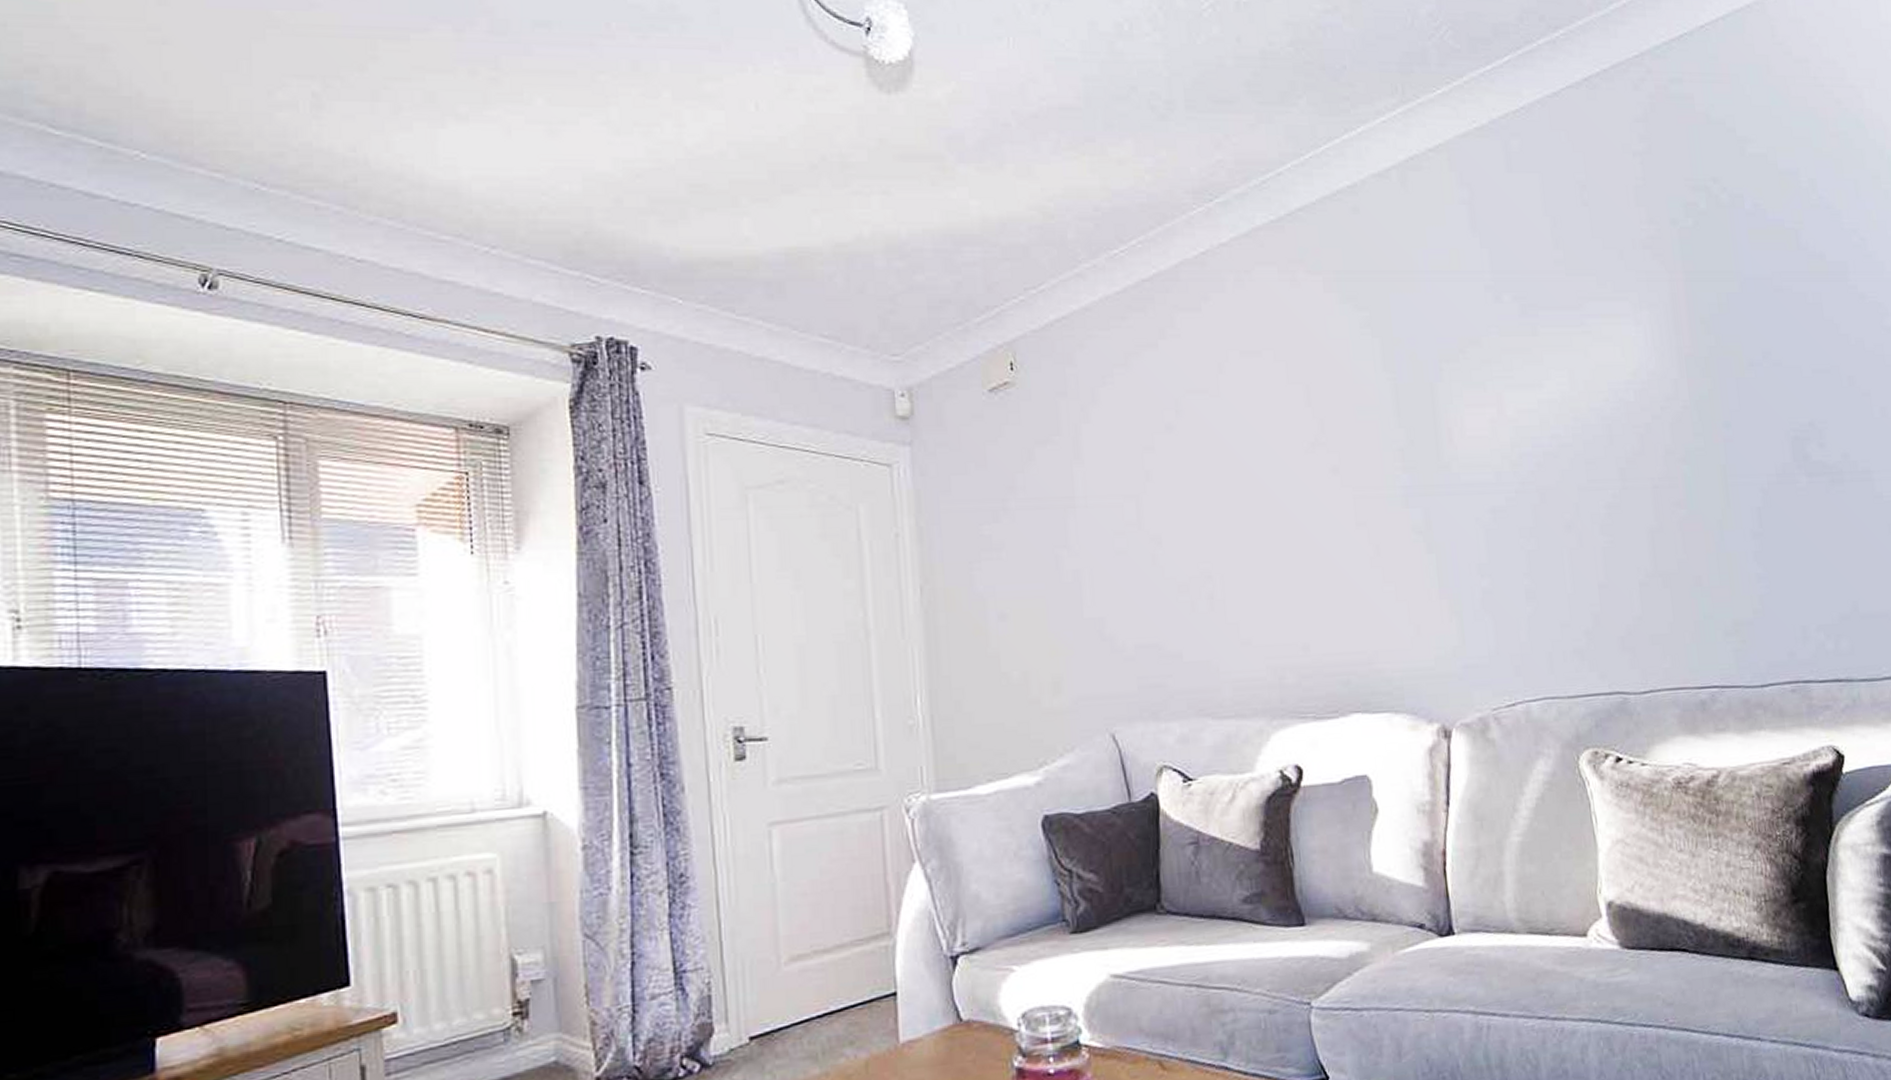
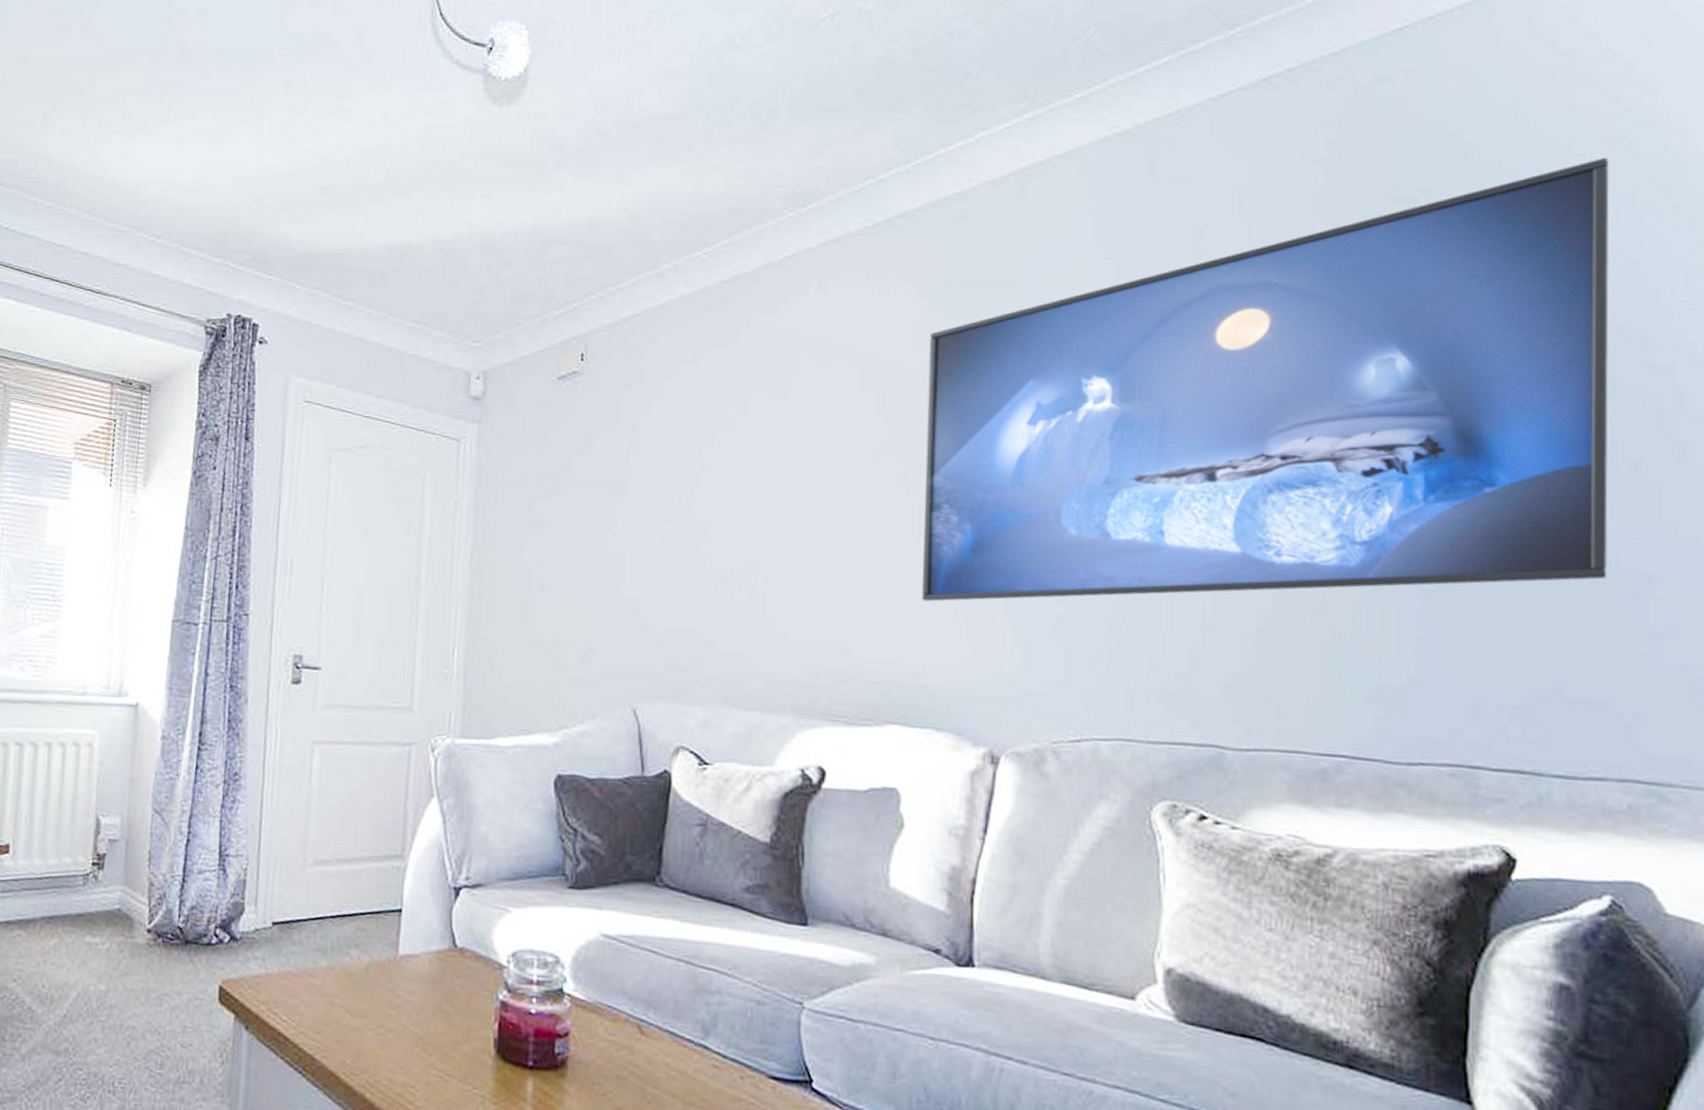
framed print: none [1342,151,1876,589] -> present [922,157,1609,602]

